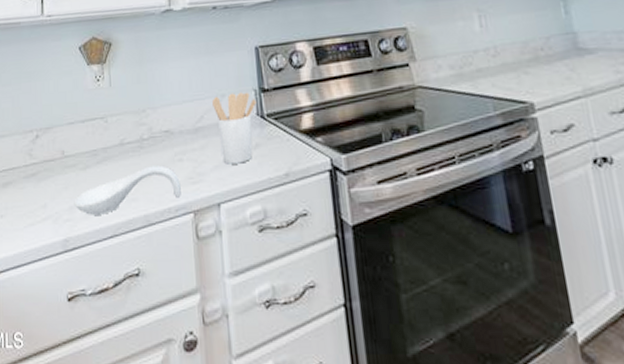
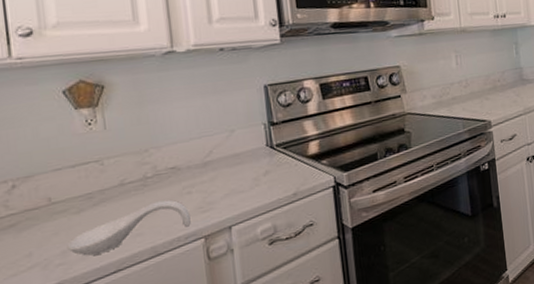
utensil holder: present [212,92,256,164] -> none [221,126,266,192]

